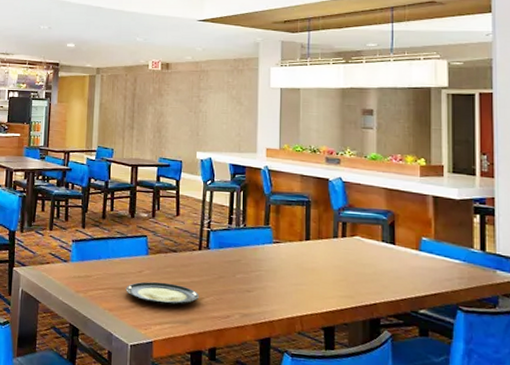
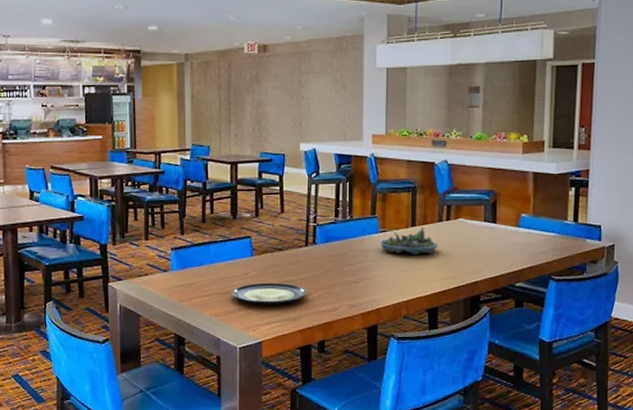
succulent planter: none [272,241,334,269] -> present [379,227,439,254]

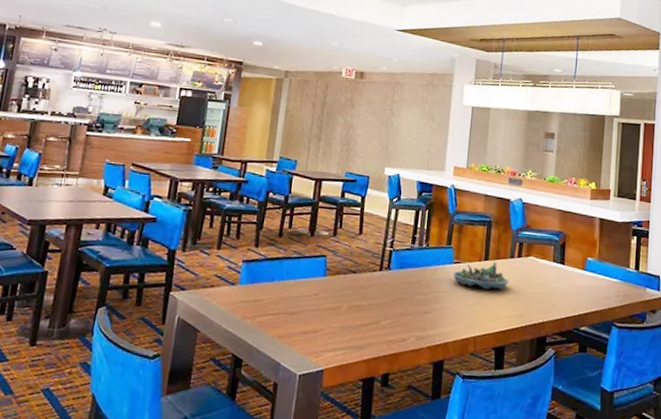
plate: present [231,282,308,304] -> none [298,305,377,330]

